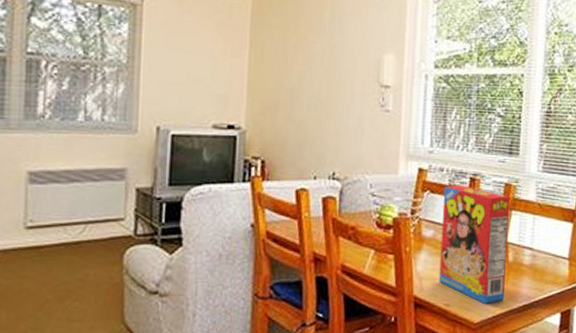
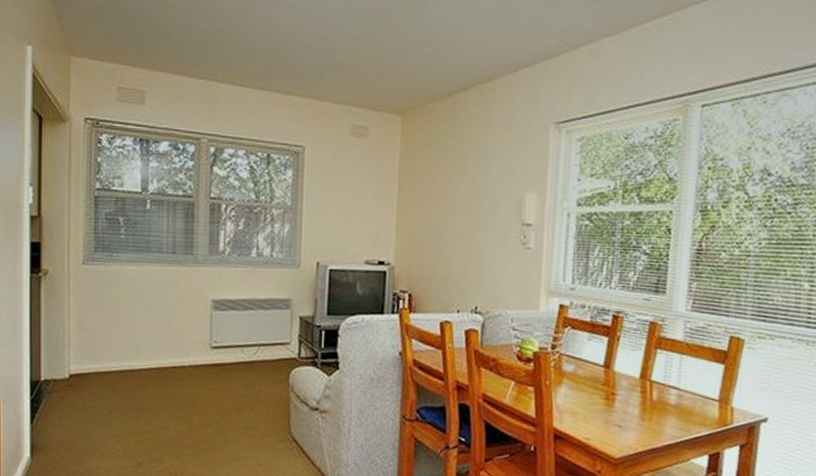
cereal box: present [439,185,511,304] -> none [579,322,656,440]

